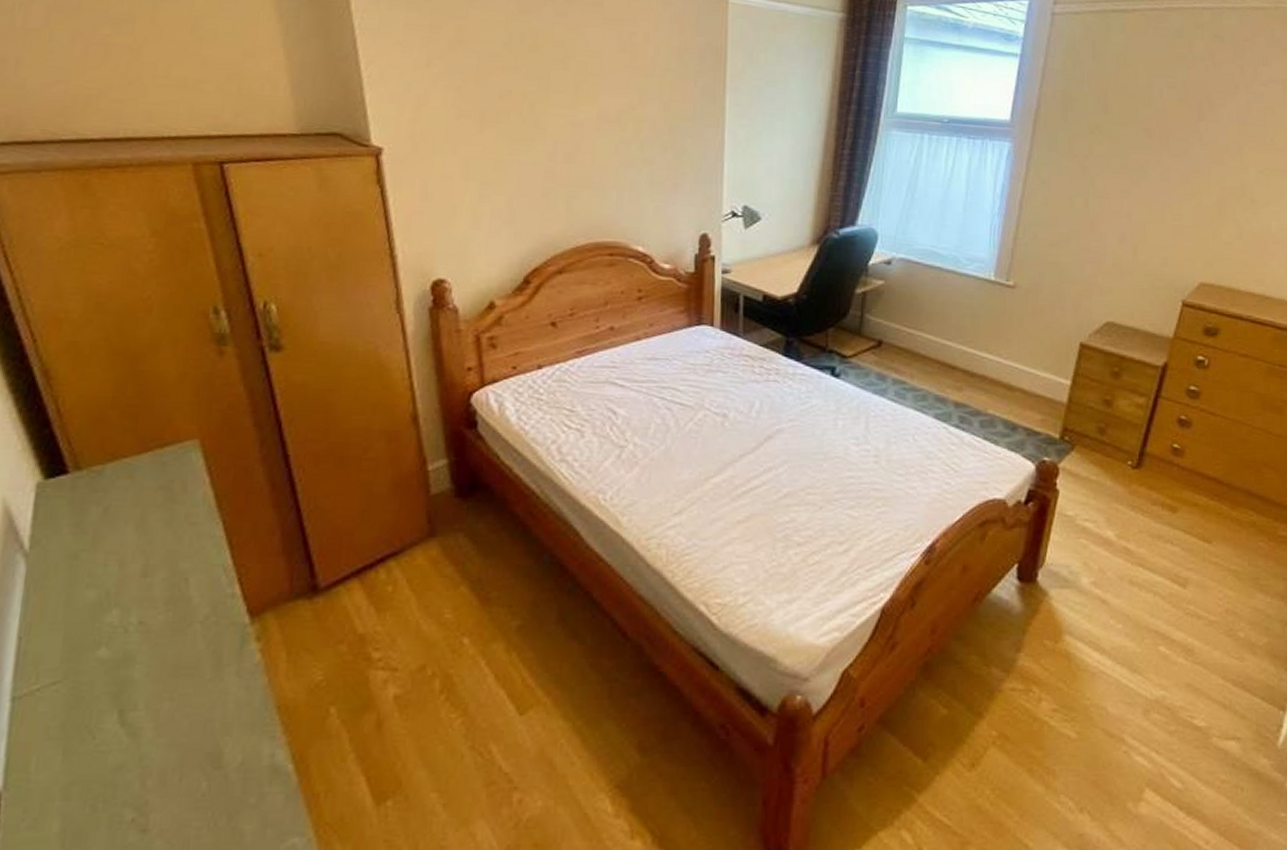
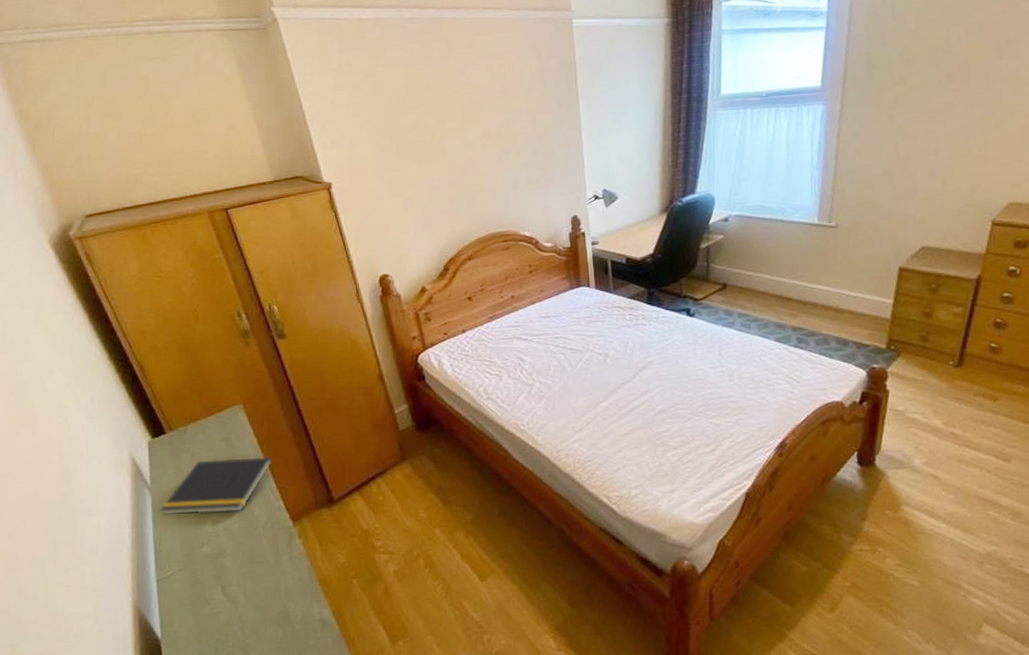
notepad: none [37,518,233,598] -> present [160,458,272,515]

